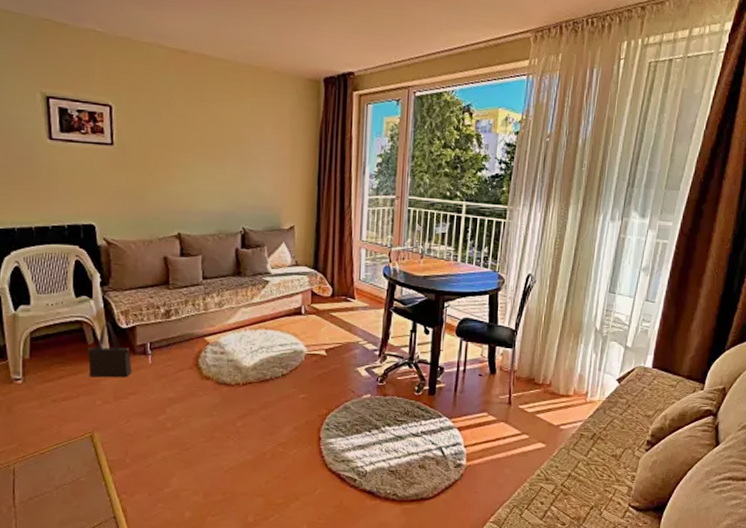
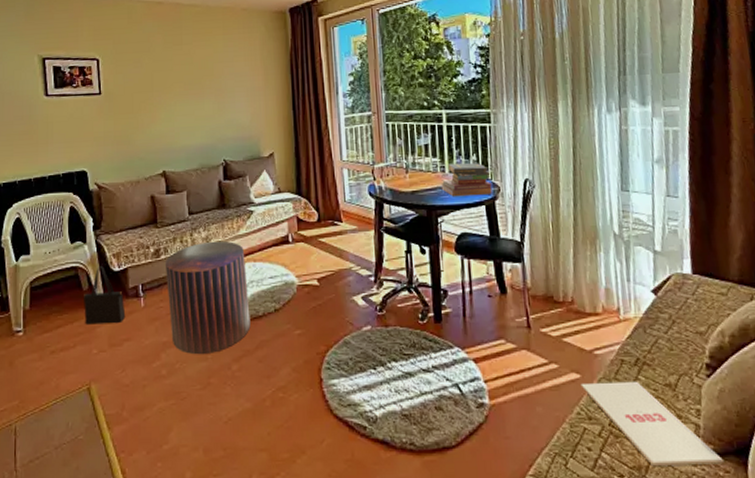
pouf: none [175,306,258,411] -> present [165,240,251,355]
books: none [451,253,498,286] -> present [441,163,492,197]
magazine: none [544,451,645,517] -> present [580,381,725,466]

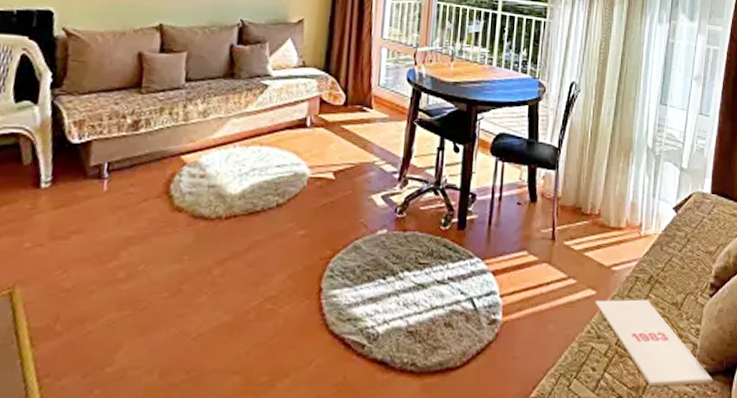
tote bag: present [84,265,126,325] -> none [19,134,81,210]
pouf: present [165,240,251,355] -> none [138,116,250,255]
books: present [441,163,492,197] -> none [485,56,538,95]

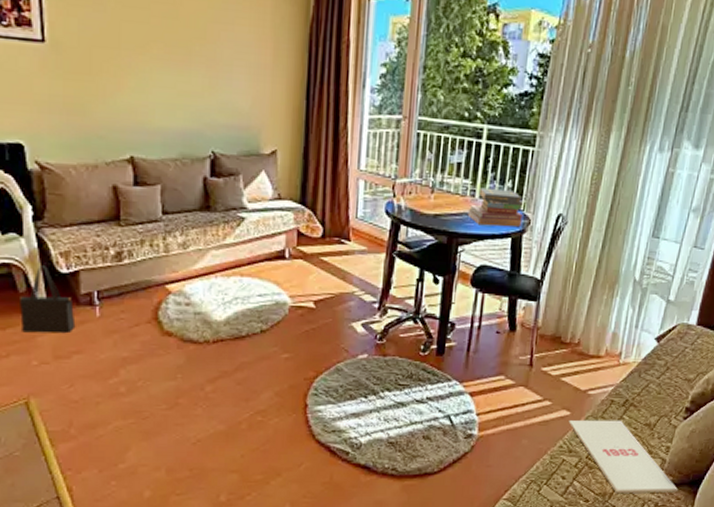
tote bag: none [19,134,81,210] -> present [20,264,76,333]
books: none [485,56,538,95] -> present [467,187,524,228]

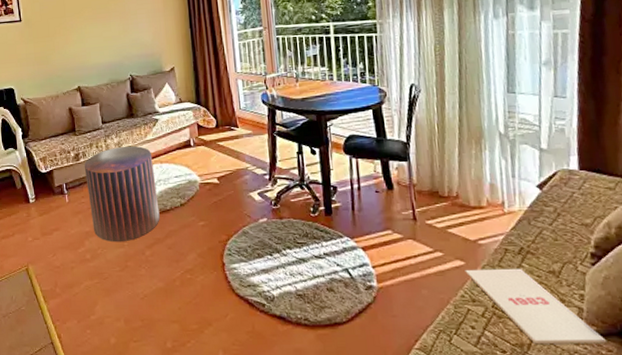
tote bag: present [20,264,76,333] -> none [18,167,54,217]
pouf: none [128,248,232,374] -> present [84,145,160,242]
books: present [467,187,524,228] -> none [329,70,379,103]

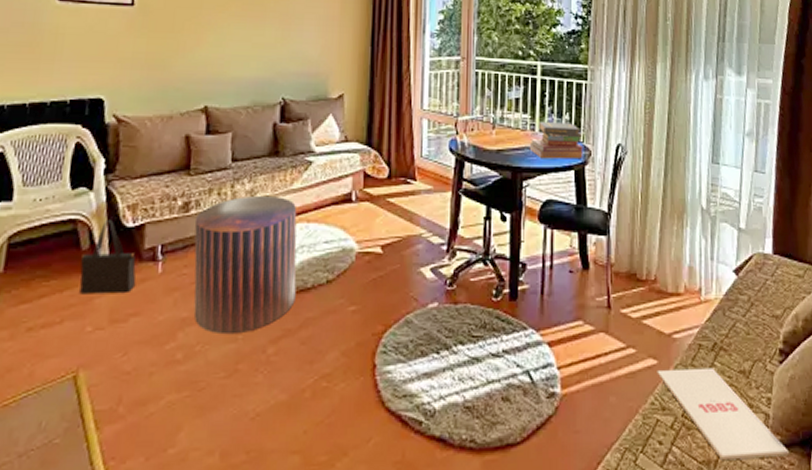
tote bag: none [18,167,54,217] -> present [79,218,136,295]
books: none [329,70,379,103] -> present [529,121,583,160]

